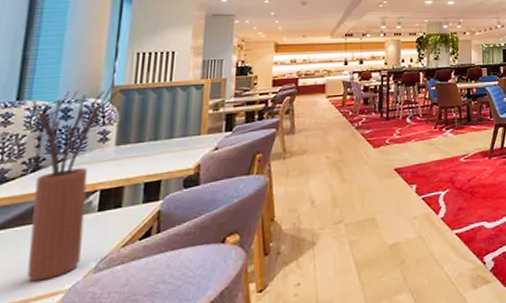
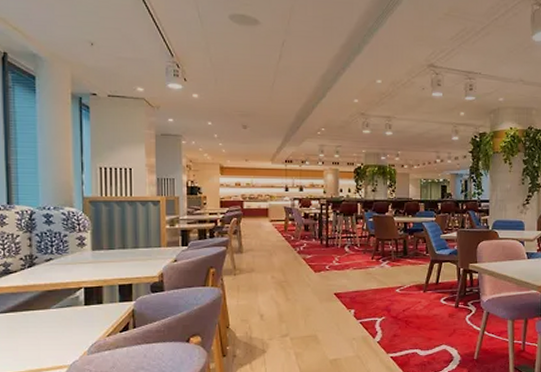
vase: present [27,82,120,282] -> none [20,193,89,356]

